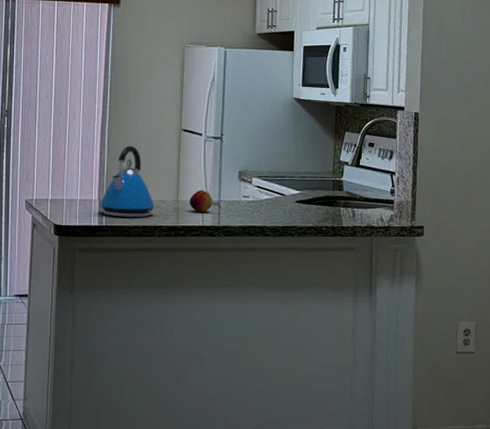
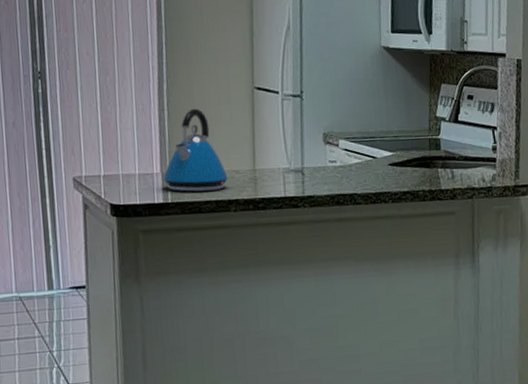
fruit: present [190,189,212,212] -> none [268,156,295,182]

